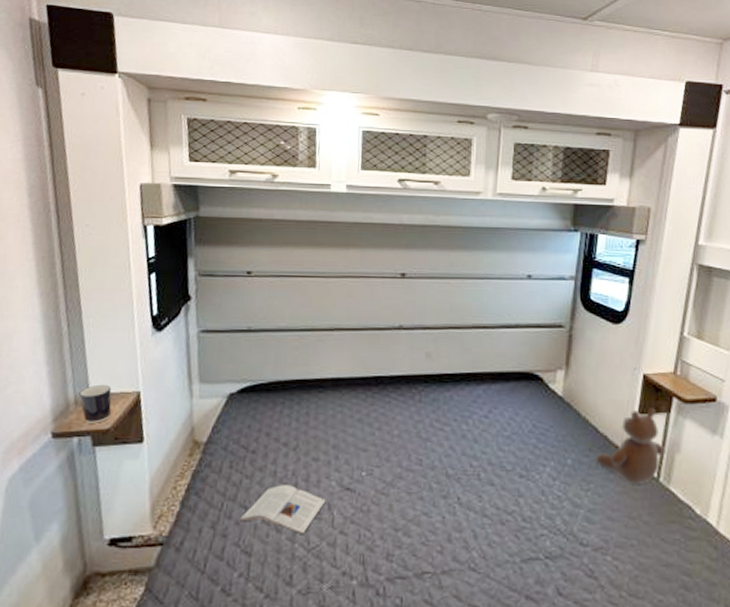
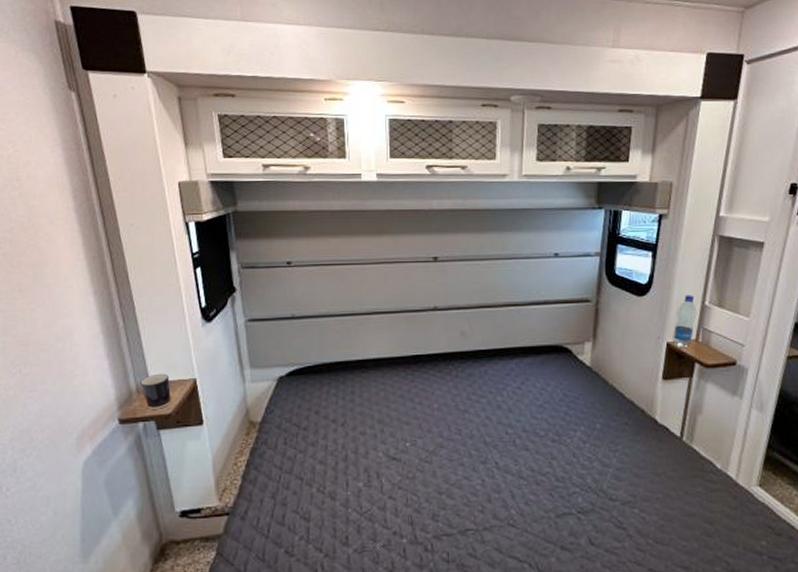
magazine: present [240,485,326,535] -> none [297,457,374,501]
teddy bear: present [597,408,665,485] -> none [624,374,688,444]
bottle: none [650,324,675,381] -> present [673,295,697,348]

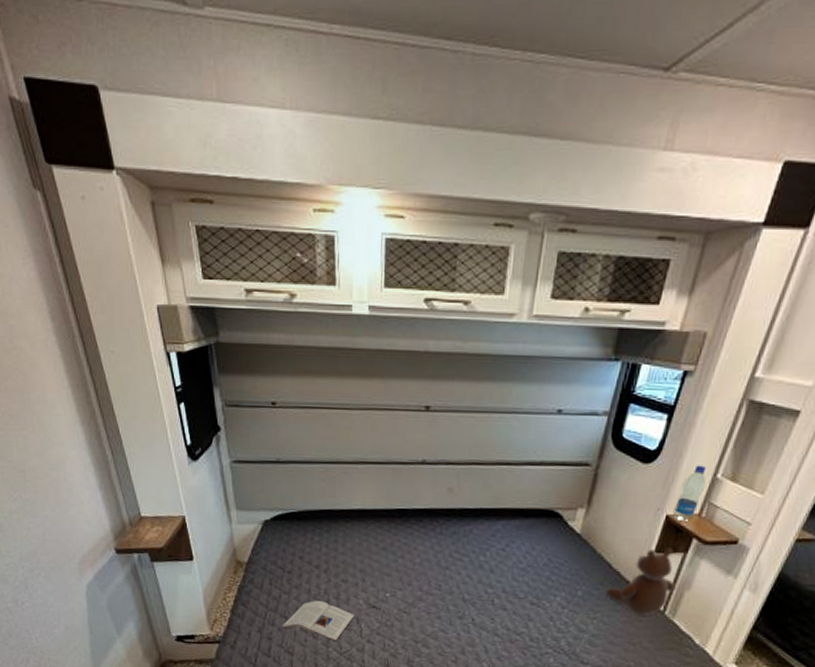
mug: present [140,373,172,409] -> none [132,508,163,542]
magazine: none [297,457,374,501] -> present [282,601,355,642]
teddy bear: none [624,374,688,444] -> present [606,548,675,616]

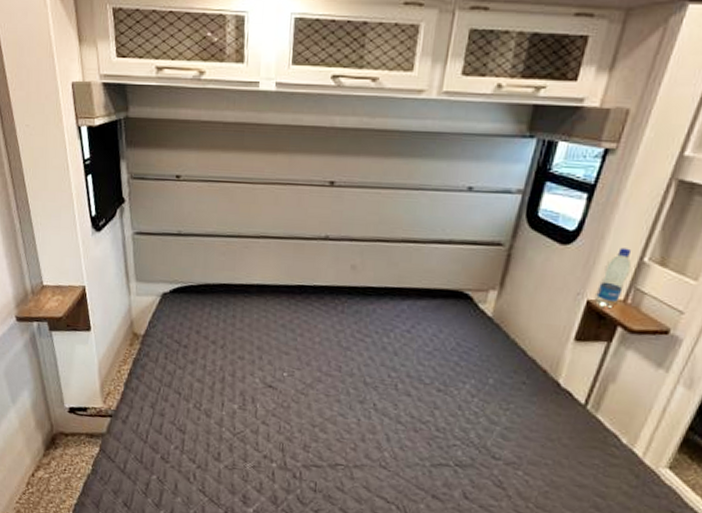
magazine: present [282,601,355,642] -> none [175,377,250,421]
teddy bear: present [606,548,675,616] -> none [520,335,598,409]

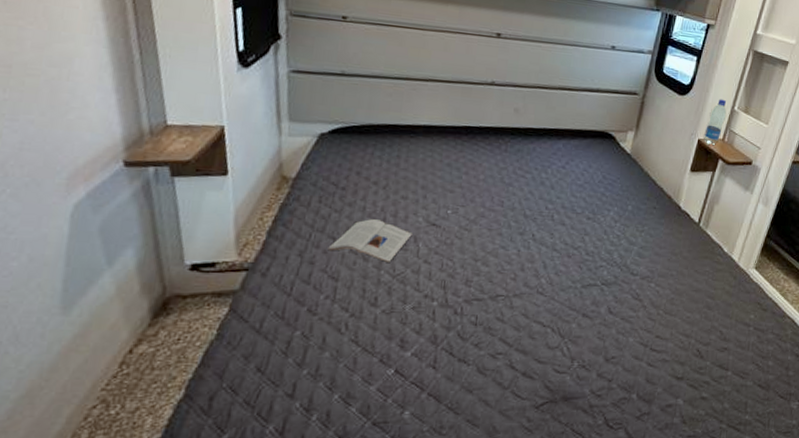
magazine: none [175,377,250,421] -> present [328,219,413,264]

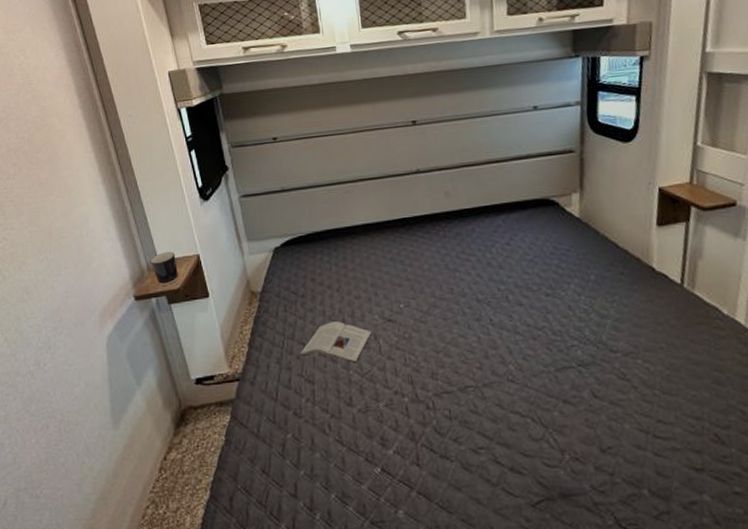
mug: none [154,116,193,154] -> present [150,251,179,285]
bottle: present [704,99,727,146] -> none [665,136,689,192]

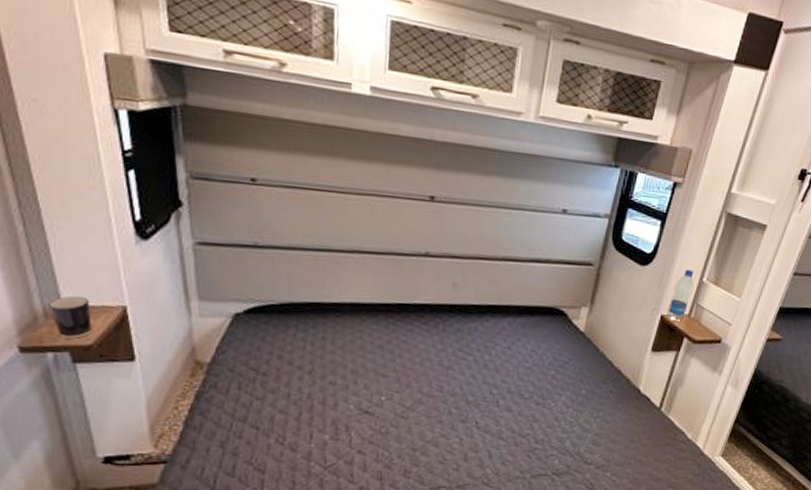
magazine: present [300,321,372,363] -> none [251,407,344,454]
bottle: none [665,136,689,192] -> present [667,269,694,323]

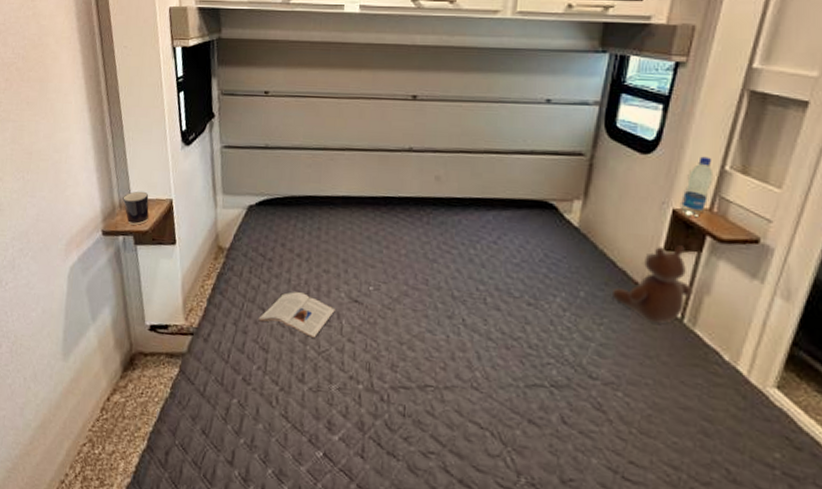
magazine: none [251,407,344,454] -> present [258,292,336,339]
teddy bear: none [608,346,670,413] -> present [613,245,692,324]

